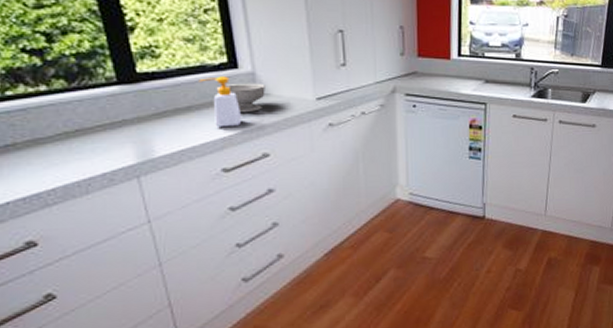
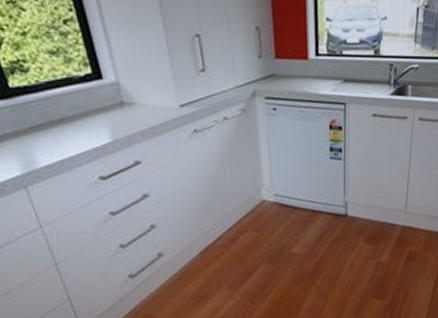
soap bottle: present [198,76,242,128] -> none [67,87,113,138]
bowl: present [216,83,265,113] -> none [84,92,131,123]

